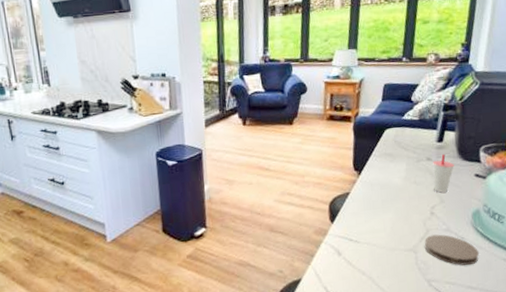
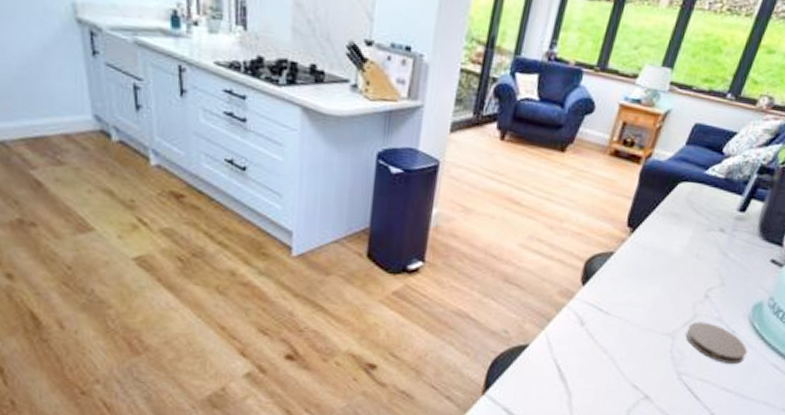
cup: present [432,153,454,193] -> none [717,227,751,274]

